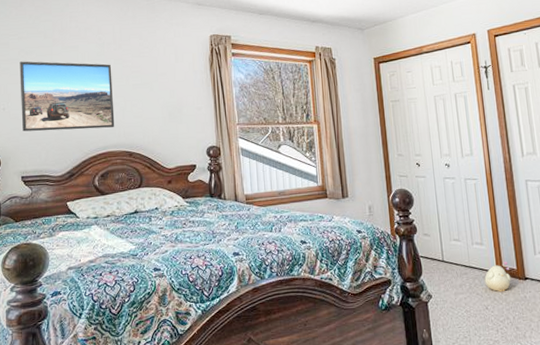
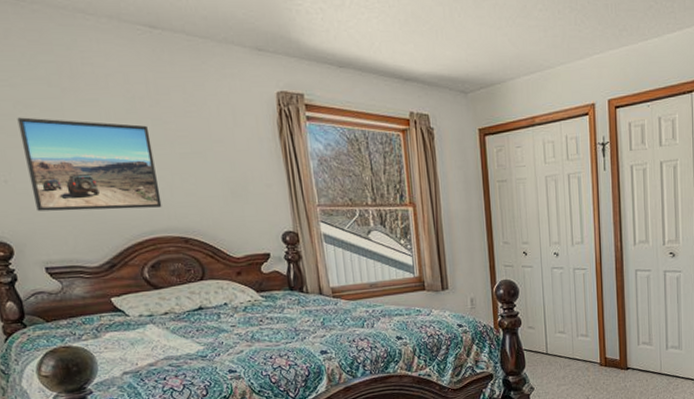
plush toy: present [484,261,511,292] -> none [587,352,614,383]

